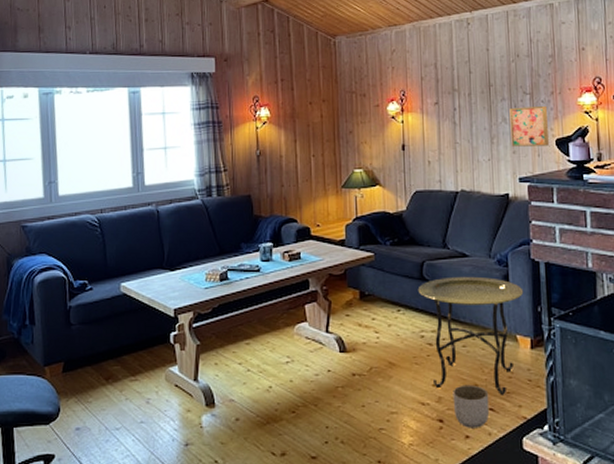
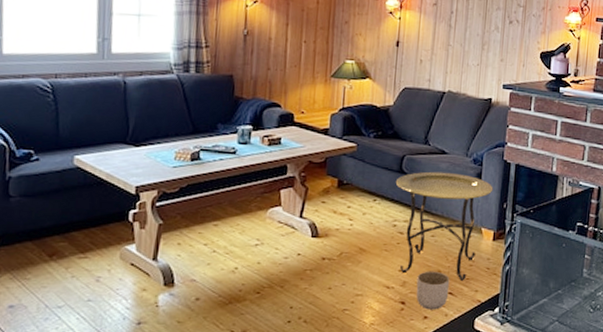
wall art: present [509,105,549,147] -> none [500,17,537,58]

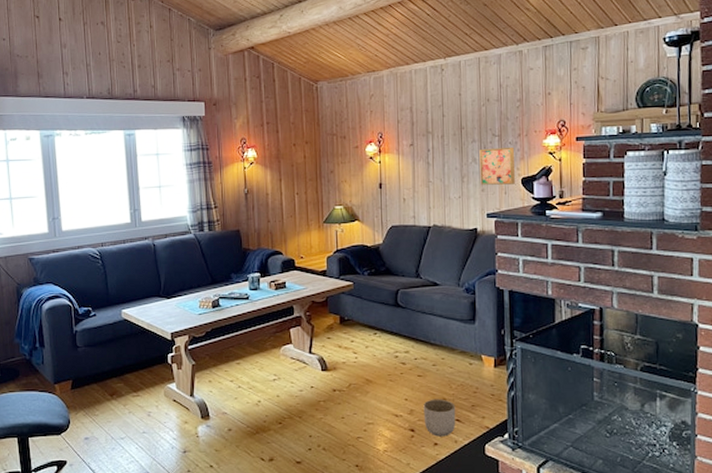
side table: present [395,171,494,282] -> none [392,303,489,409]
wall art: none [500,17,537,58] -> present [479,146,515,185]

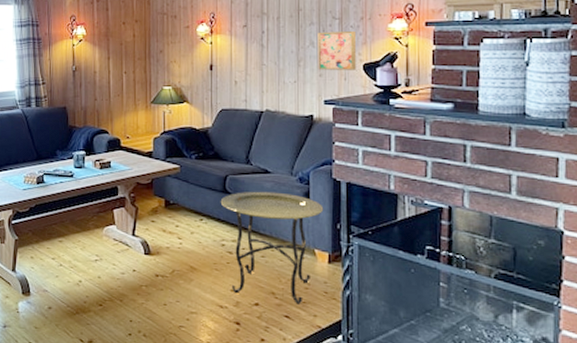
side table: none [392,303,489,409] -> present [220,191,324,306]
planter: present [423,399,456,437] -> none [250,292,285,333]

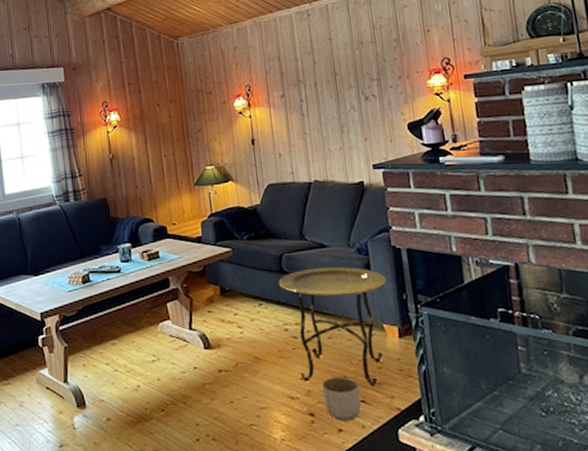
planter: none [250,292,285,333] -> present [321,376,361,422]
wall art: present [317,30,356,70] -> none [357,90,401,134]

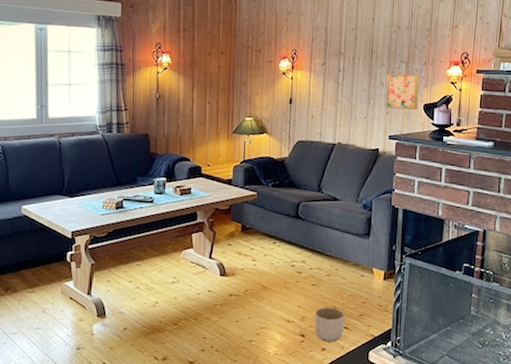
side table: present [278,266,387,388] -> none [292,216,383,318]
wall art: none [357,90,401,134] -> present [385,73,419,110]

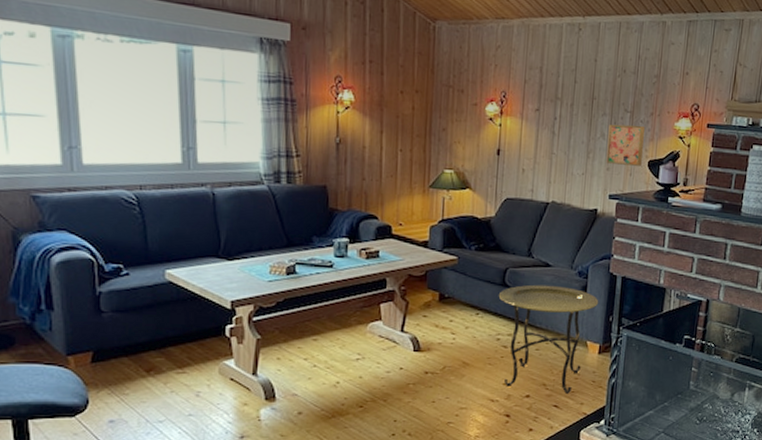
side table: none [292,216,383,318] -> present [498,284,599,395]
planter: present [314,307,345,343] -> none [520,384,555,422]

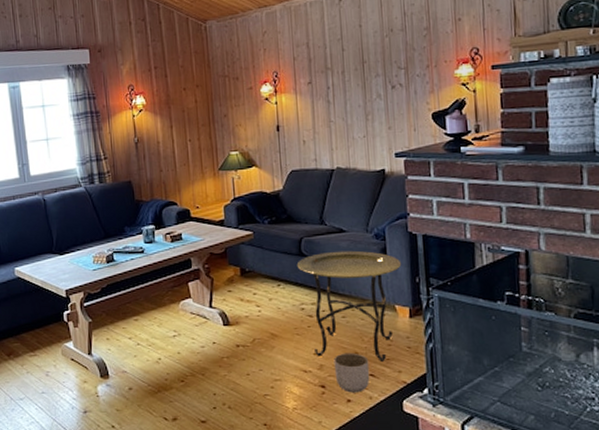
planter: none [520,384,555,422] -> present [334,352,370,393]
wall art: present [606,124,645,166] -> none [384,79,425,123]

